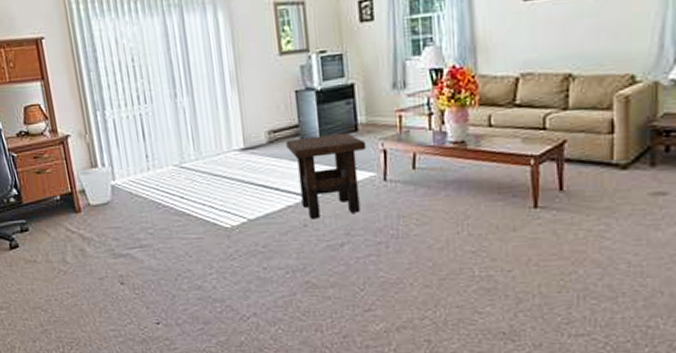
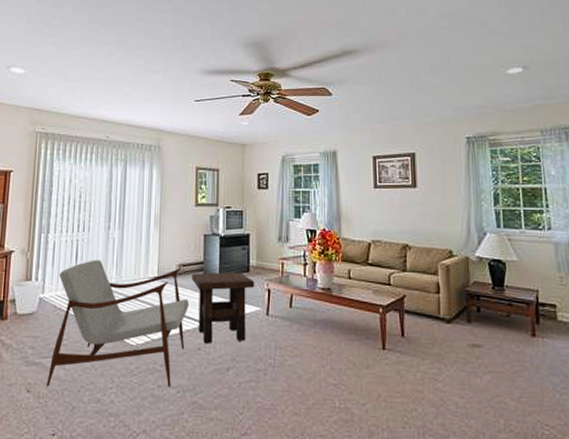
armchair: none [128,135,288,278] -> present [46,260,189,388]

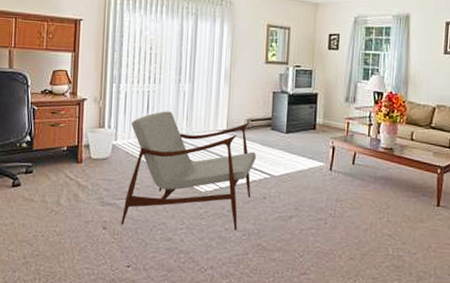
side table: present [192,272,255,344] -> none [260,128,321,194]

